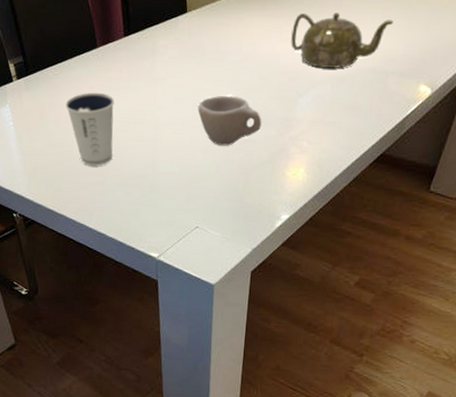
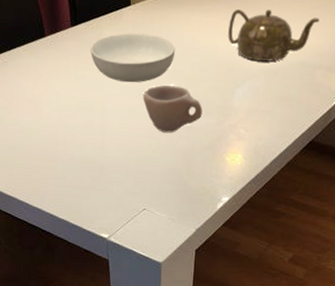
dixie cup: present [65,92,114,166] -> none [16,80,63,151]
serving bowl: none [143,42,234,94] -> present [90,33,176,83]

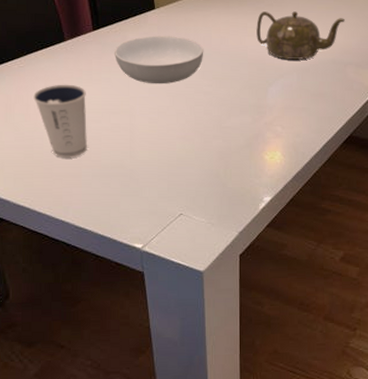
dixie cup: none [16,80,63,151] -> present [33,84,87,157]
cup: present [143,85,203,133] -> none [173,85,236,133]

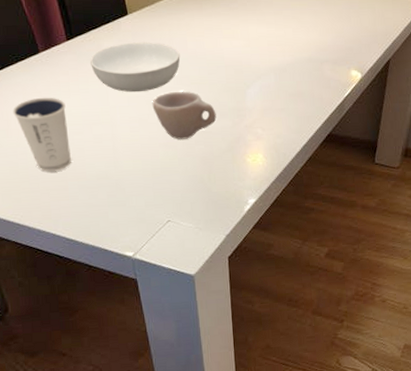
cup: none [173,85,236,133] -> present [152,91,217,140]
teapot: present [256,11,345,60] -> none [231,10,319,60]

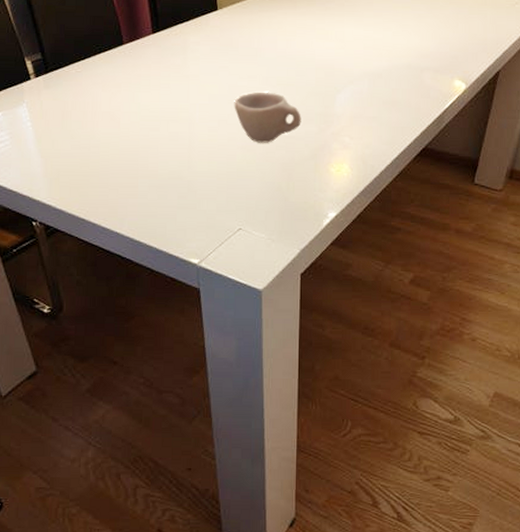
dixie cup: present [13,97,71,172] -> none [90,90,144,167]
serving bowl: present [90,42,181,93] -> none [174,38,269,91]

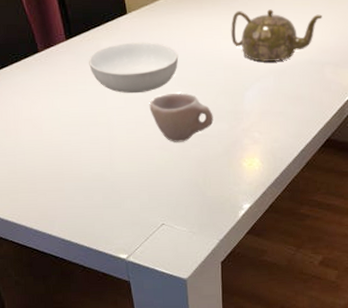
serving bowl: none [174,38,269,91] -> present [89,42,179,94]
teapot: none [325,11,423,64] -> present [231,9,322,62]

